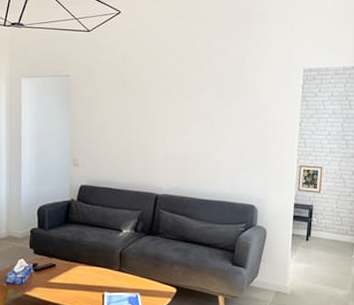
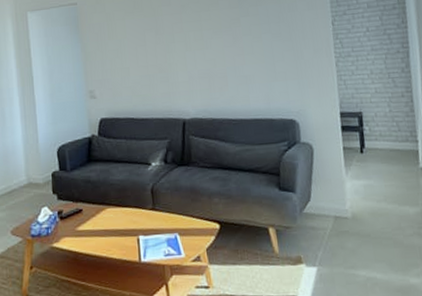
picture frame: present [297,165,323,194] -> none [339,67,370,98]

